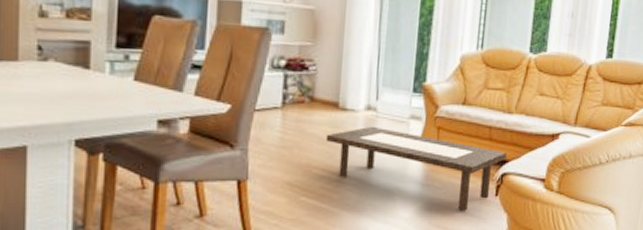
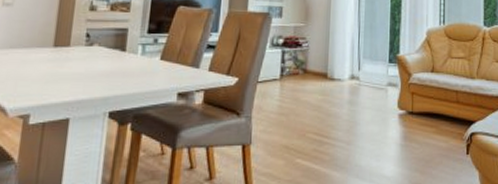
coffee table: present [325,126,507,211] -> none [317,93,473,169]

